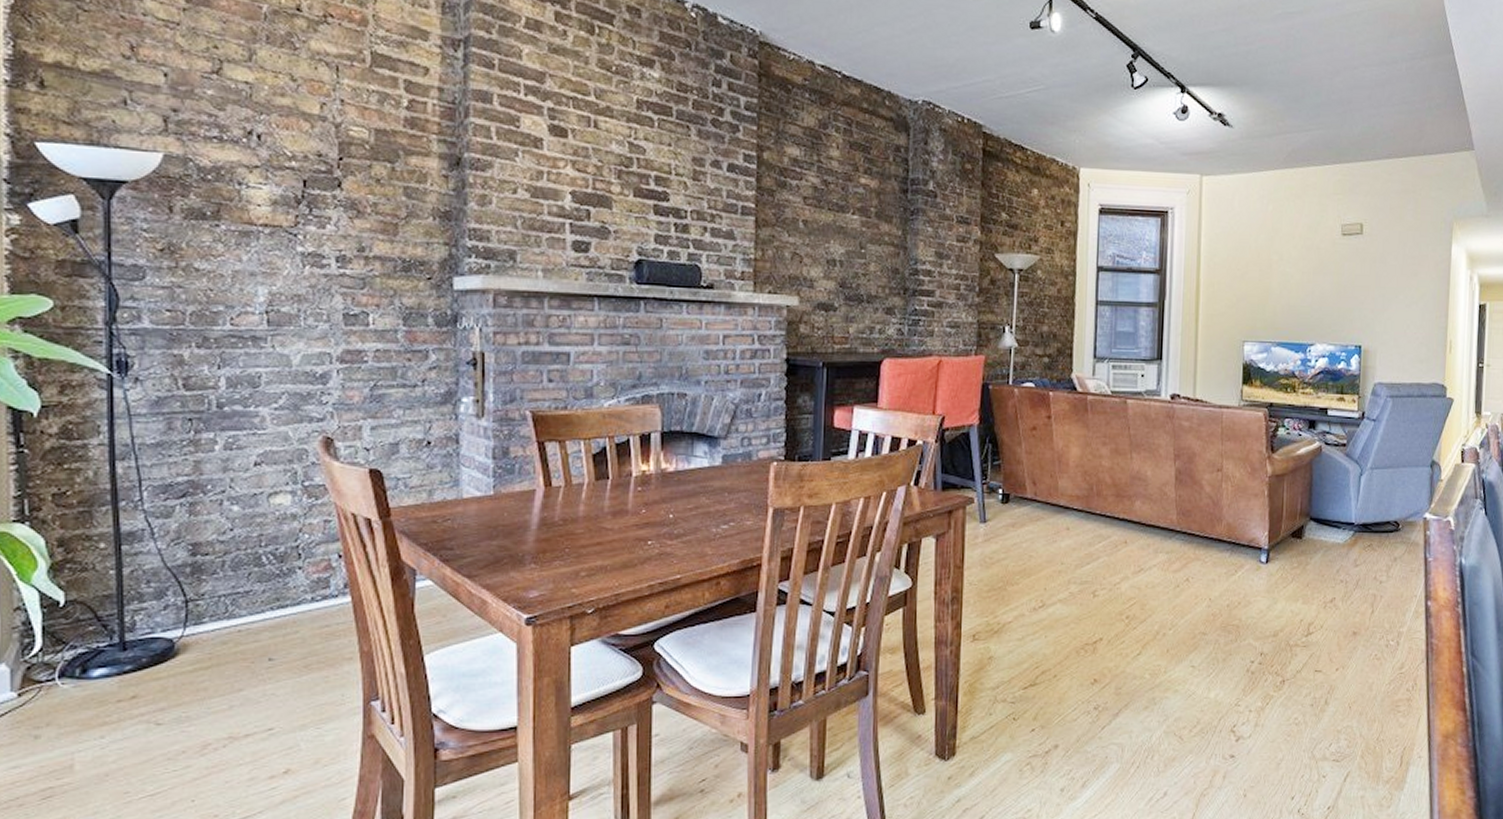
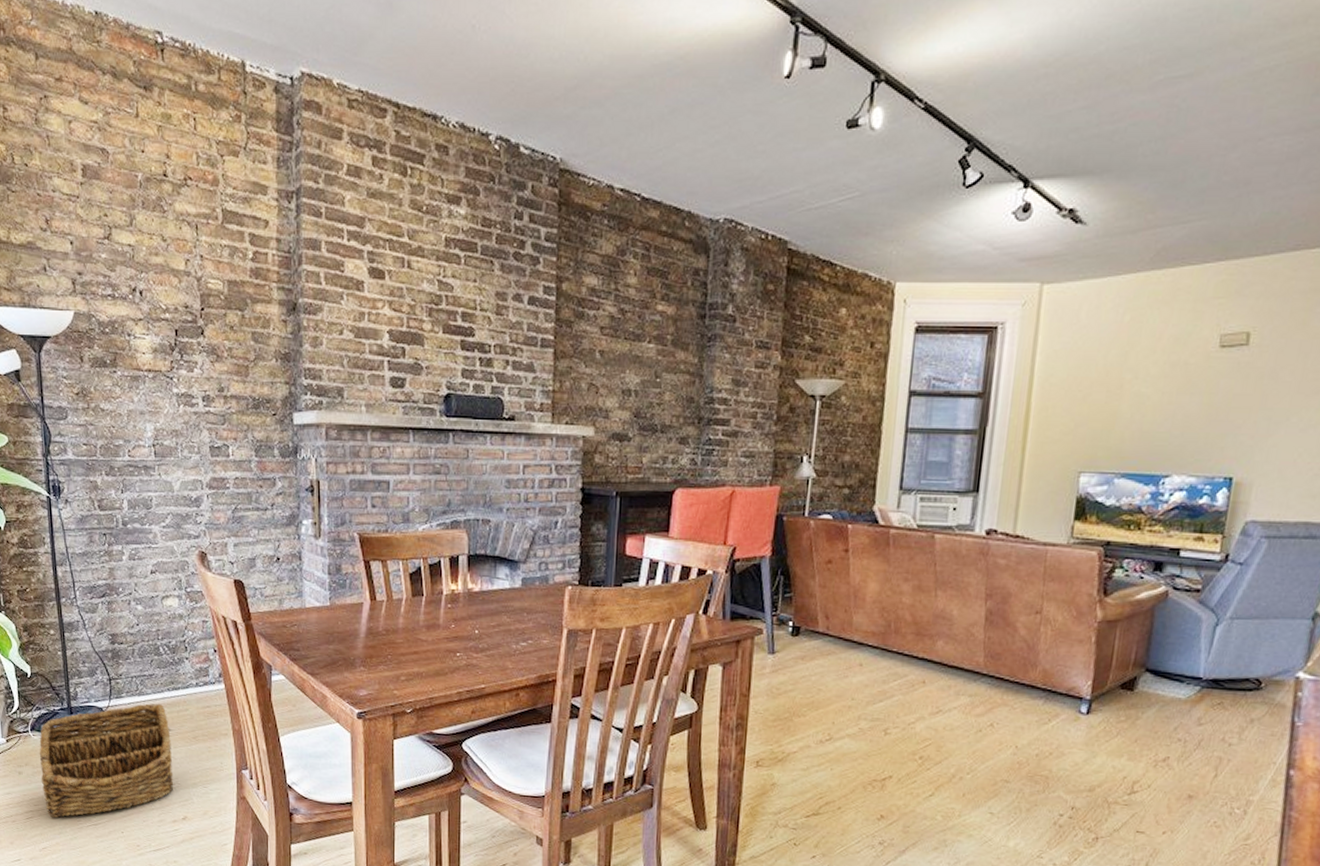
basket: none [69,626,272,792] -> present [39,703,173,817]

